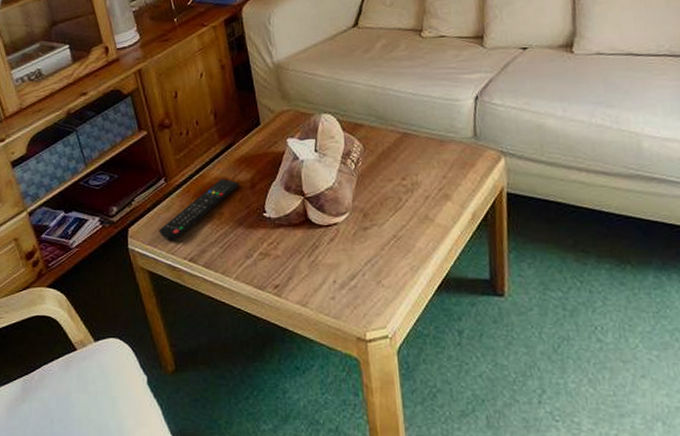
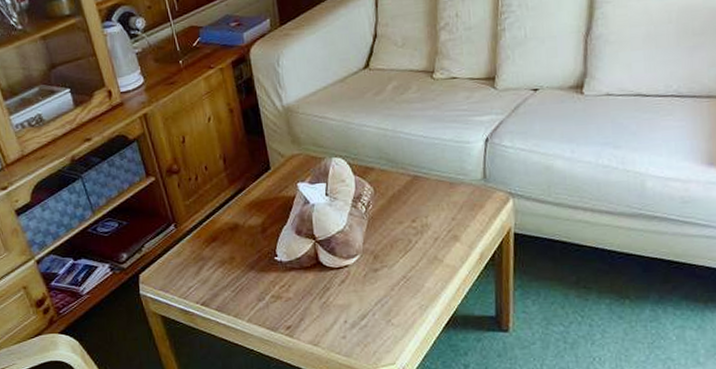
remote control: present [159,178,239,241] -> none [170,223,250,286]

